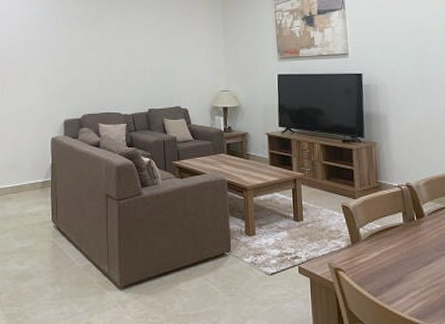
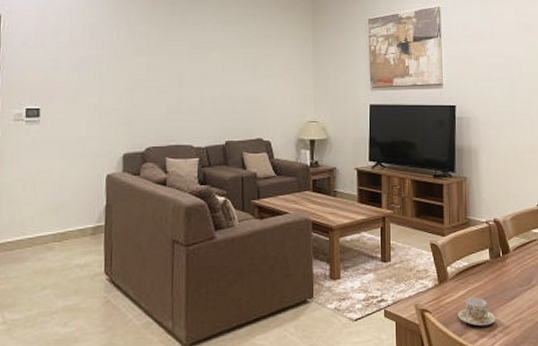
teacup: none [372,260,413,288] -> present [458,297,496,326]

